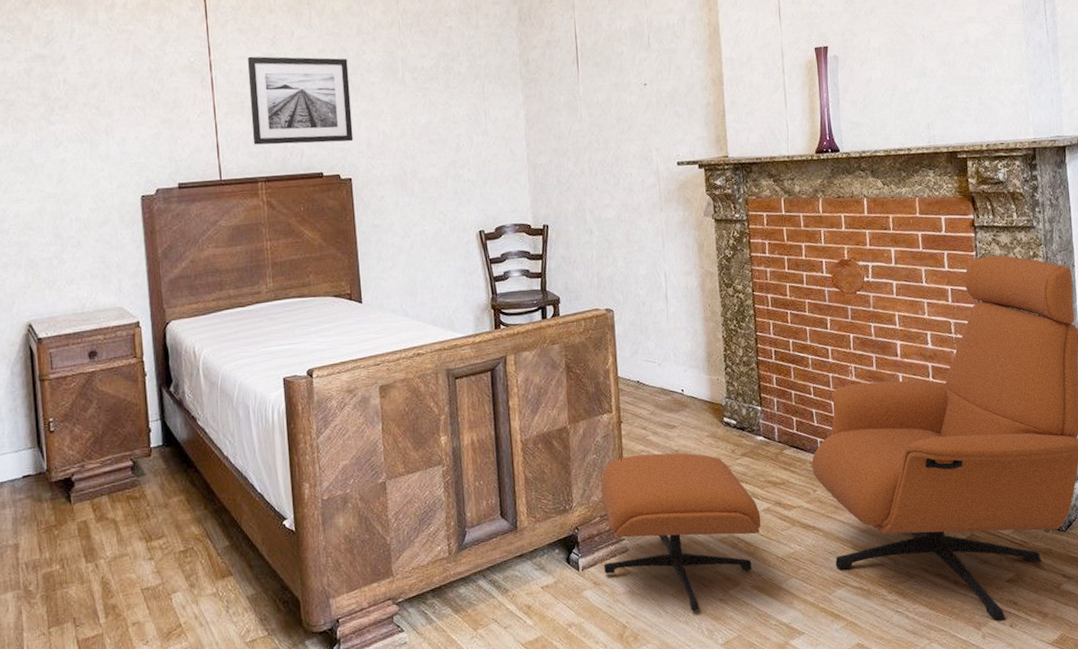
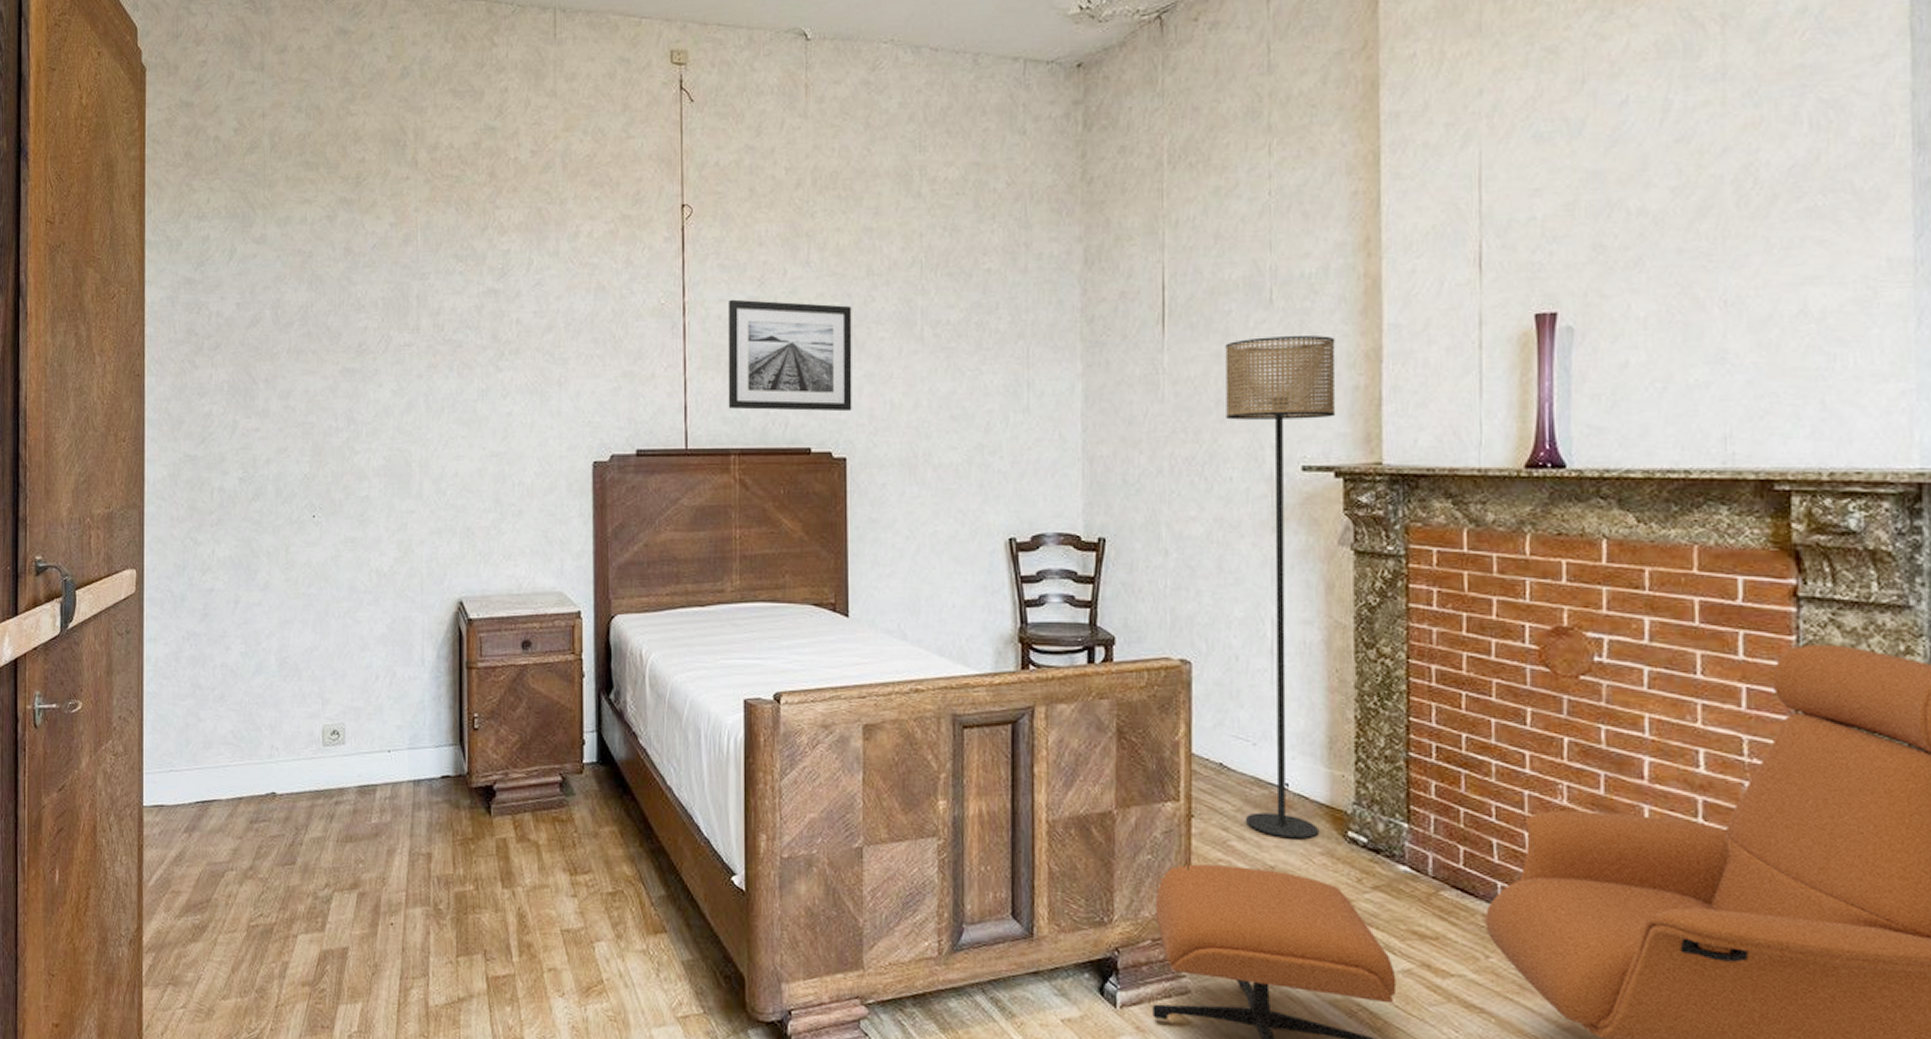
floor lamp: none [621,68,706,429] -> present [1225,336,1336,840]

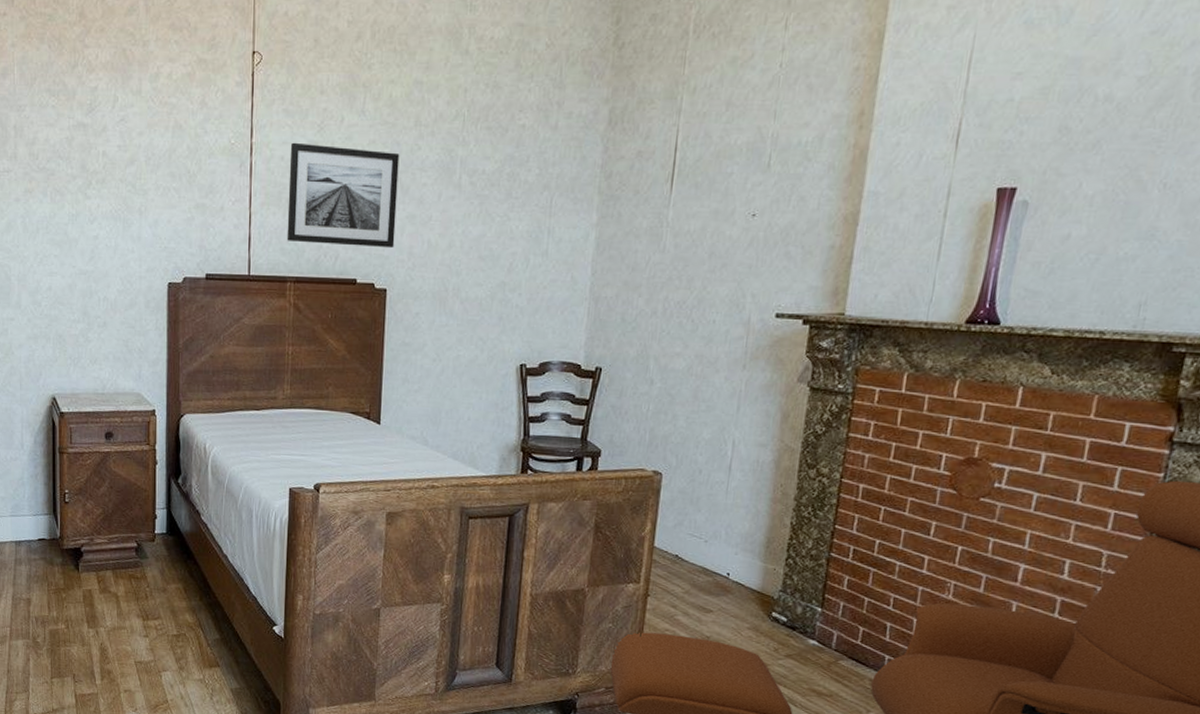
floor lamp: present [1225,336,1336,840] -> none [690,198,820,617]

